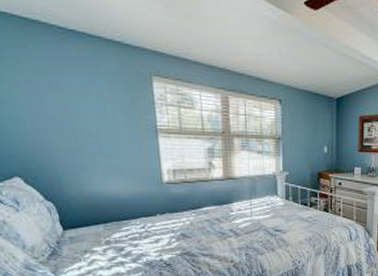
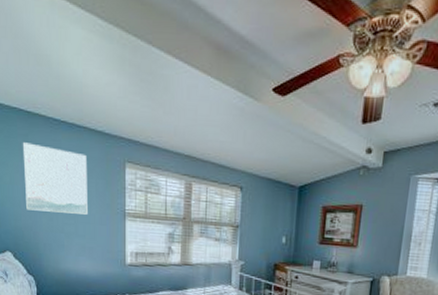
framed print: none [20,53,113,132] -> present [22,142,88,215]

